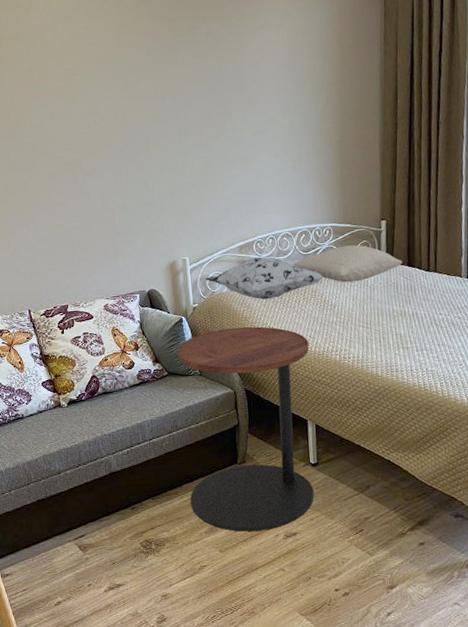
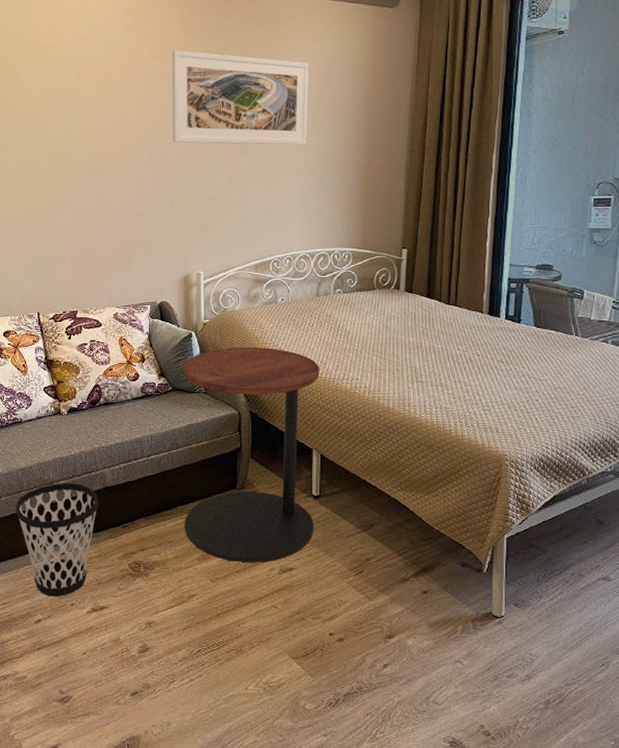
wastebasket: none [25,471,107,580] -> present [15,482,99,597]
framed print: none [139,35,281,131] -> present [172,49,309,145]
decorative pillow: present [205,257,324,300] -> none [218,277,340,321]
pillow: present [292,244,403,283] -> none [308,272,422,310]

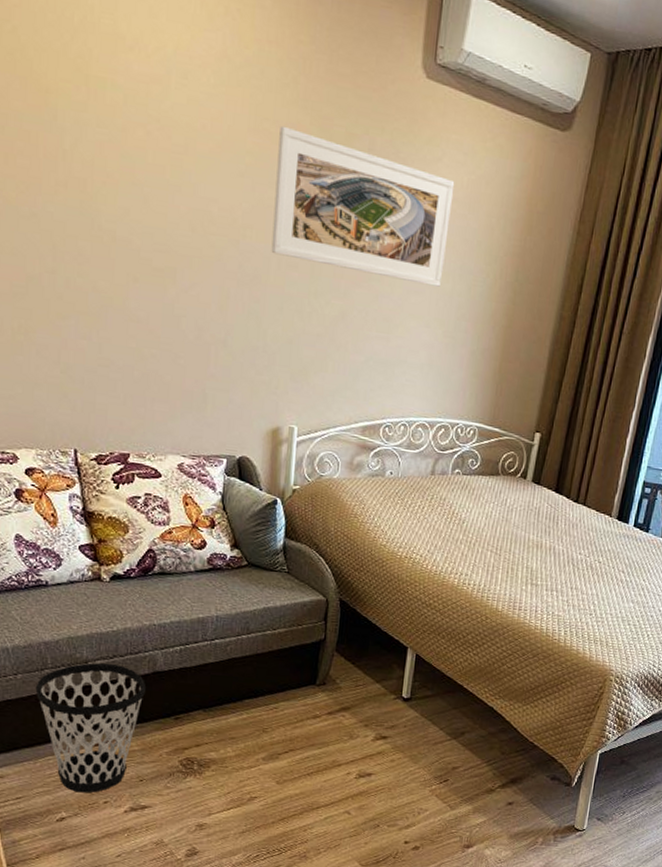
side table: present [183,347,319,562] -> none [250,522,426,766]

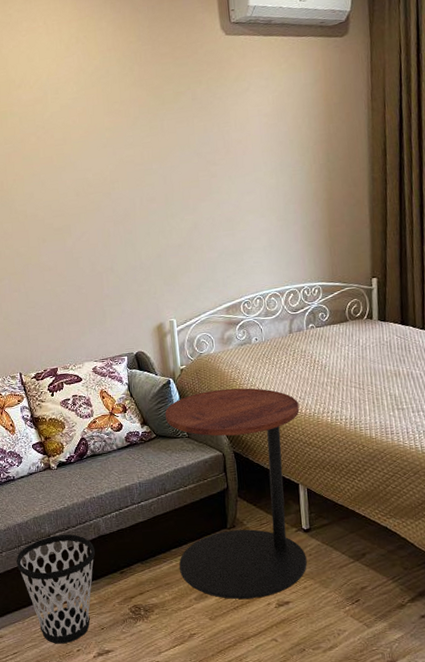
side table: none [250,522,426,766] -> present [164,388,307,599]
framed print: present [271,125,455,287] -> none [126,101,267,195]

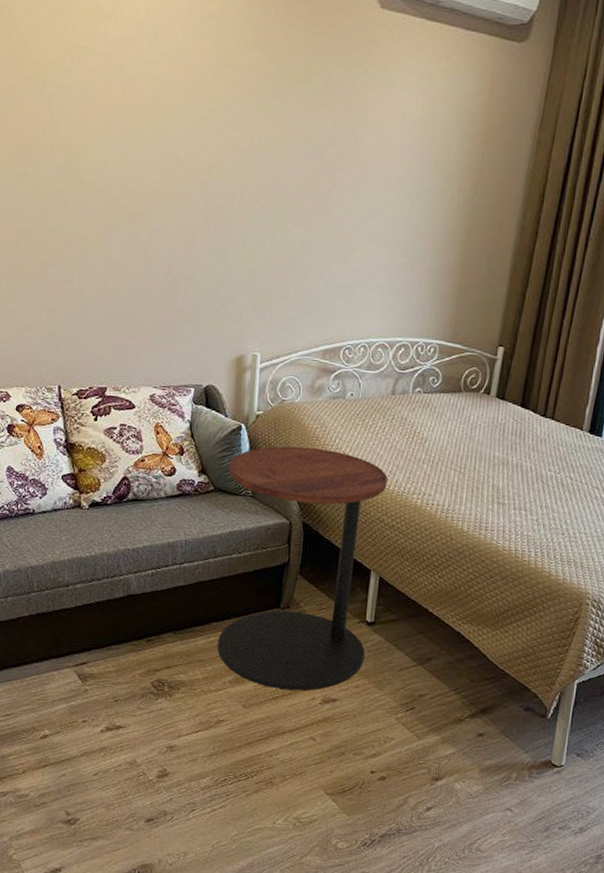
wastebasket: present [16,534,96,644] -> none [23,586,121,712]

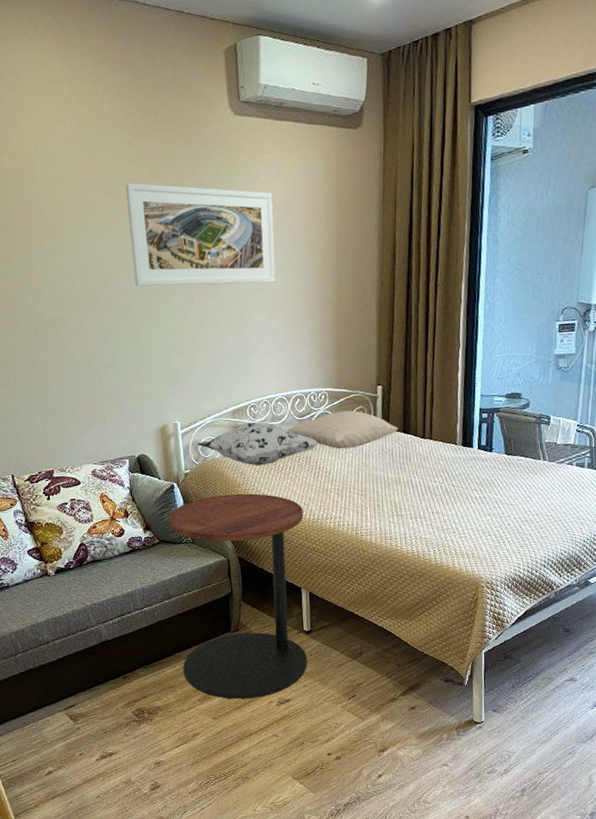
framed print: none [234,70,411,208] -> present [125,182,276,287]
decorative pillow: none [276,367,419,420] -> present [197,422,319,466]
pillow: none [383,369,516,416] -> present [286,410,398,449]

